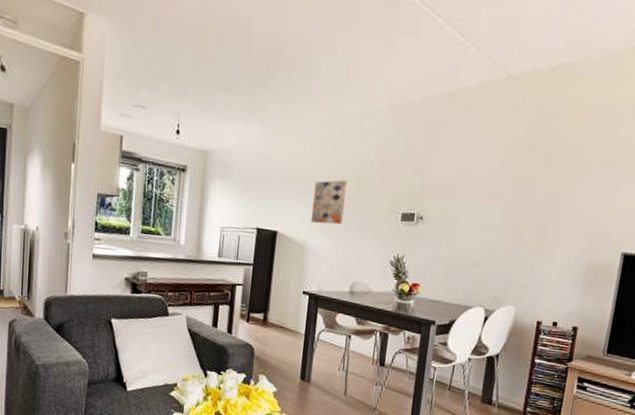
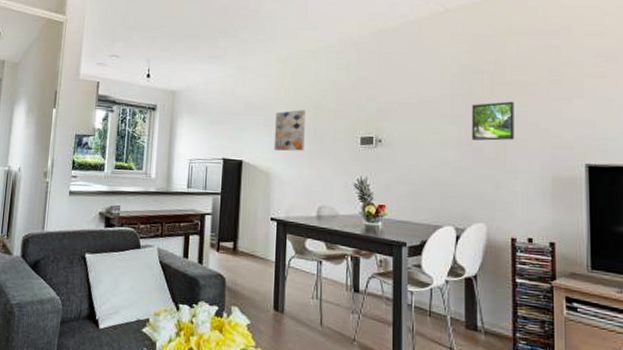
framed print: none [514,183,564,225] -> present [472,101,514,141]

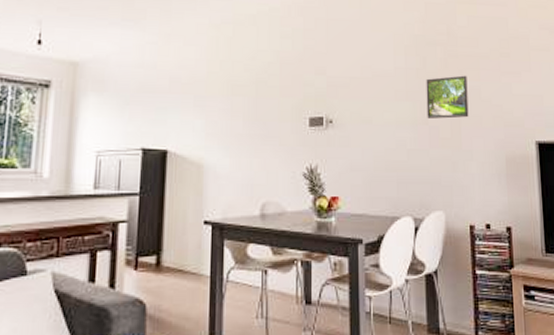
wall art: present [273,110,306,151] -> none [206,86,245,136]

